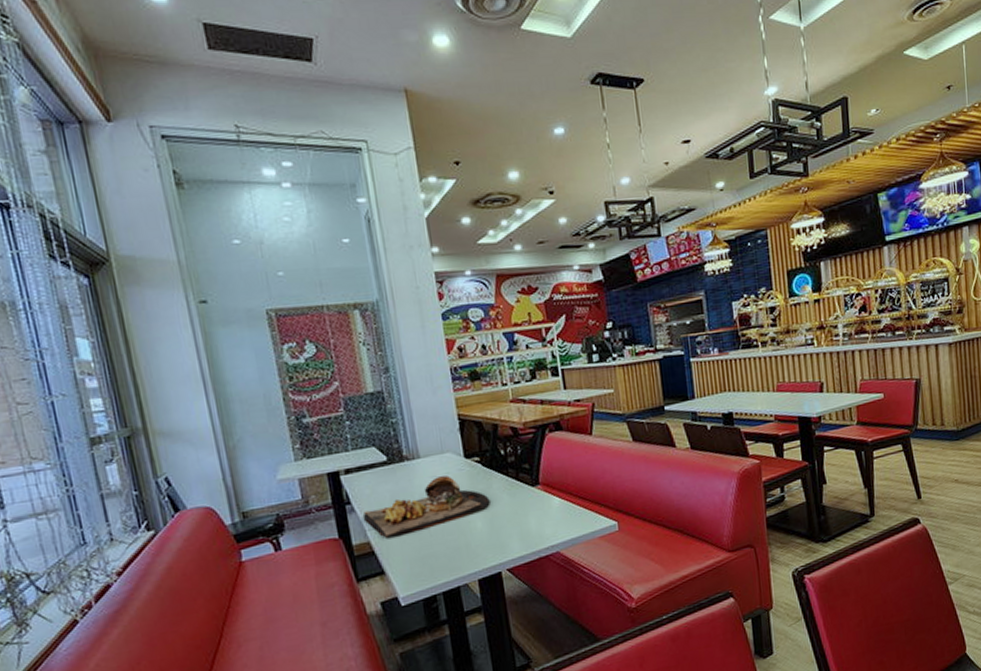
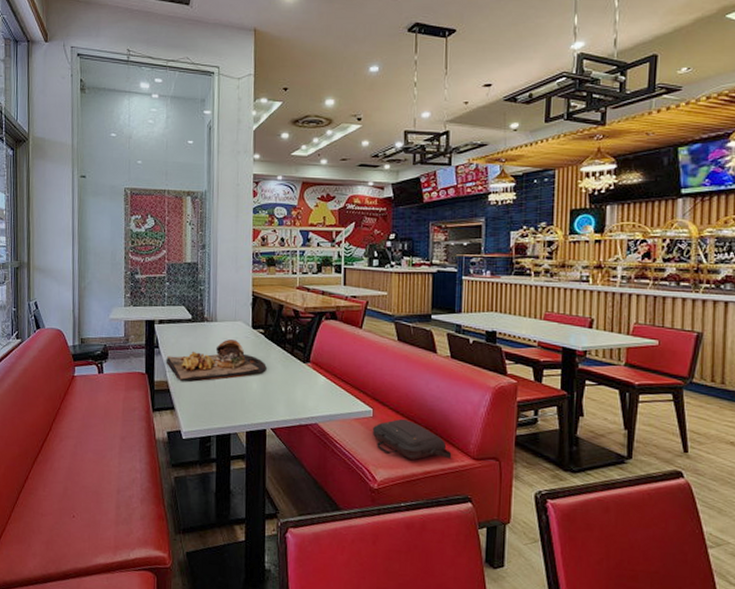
laptop bag: none [620,525,707,569] -> present [372,418,452,461]

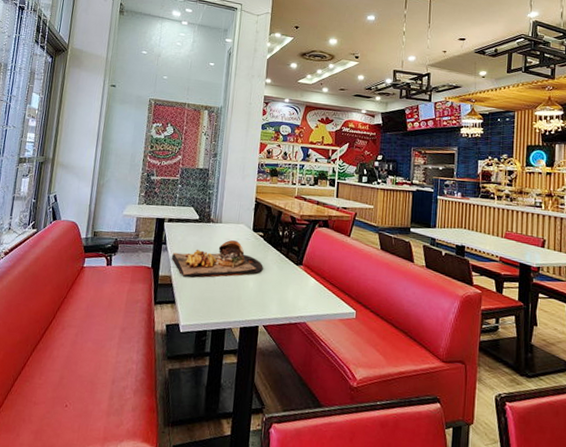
laptop bag: present [372,418,452,461] -> none [354,321,424,361]

